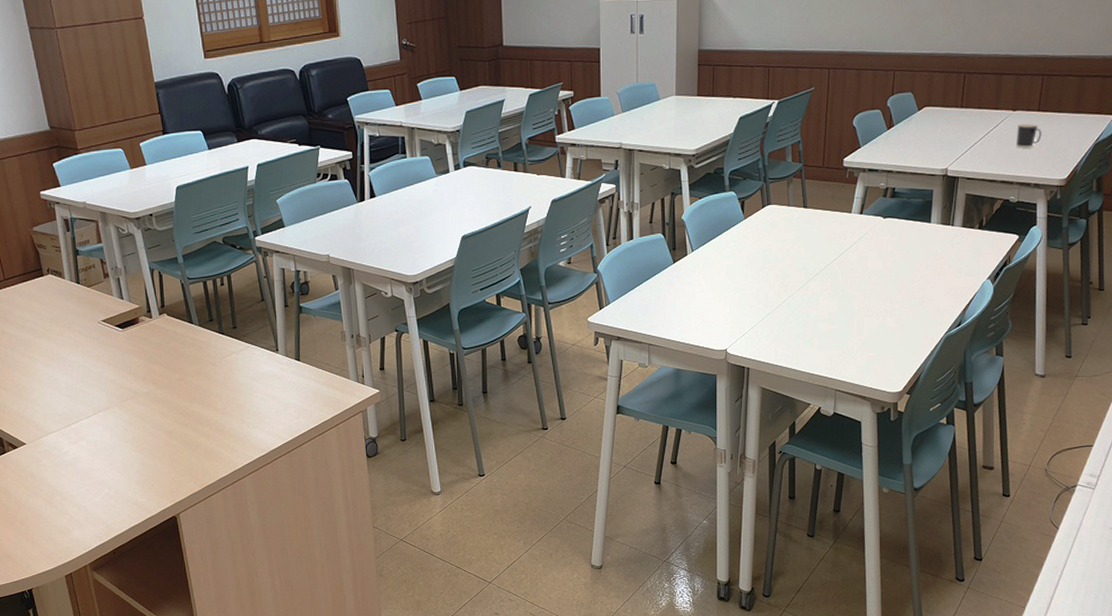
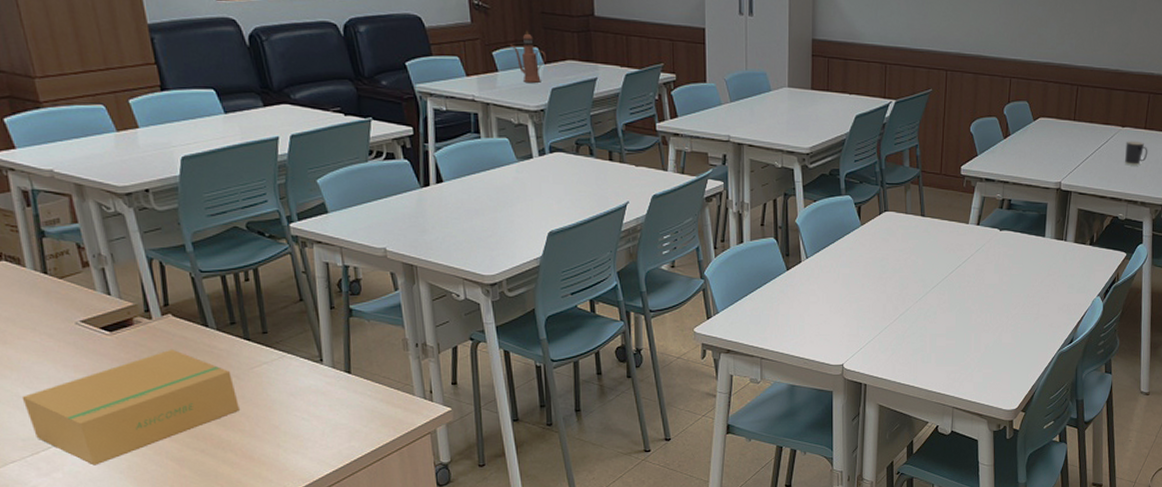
box: none [59,342,214,436] -> present [21,348,239,466]
coffeepot: none [431,63,461,109] -> present [509,30,546,84]

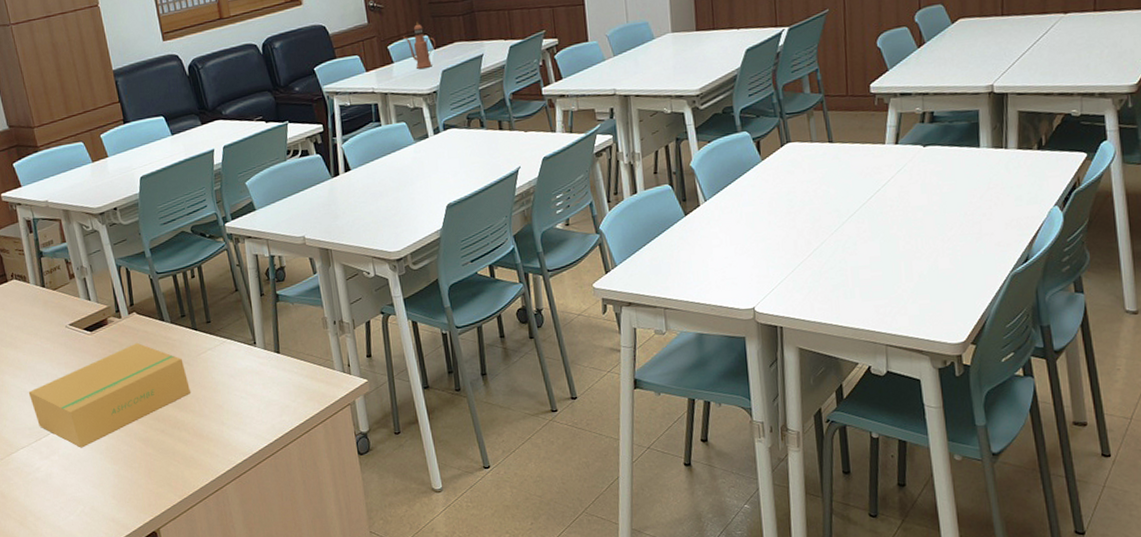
mug: present [1124,140,1148,166] -> none [1071,26,1102,55]

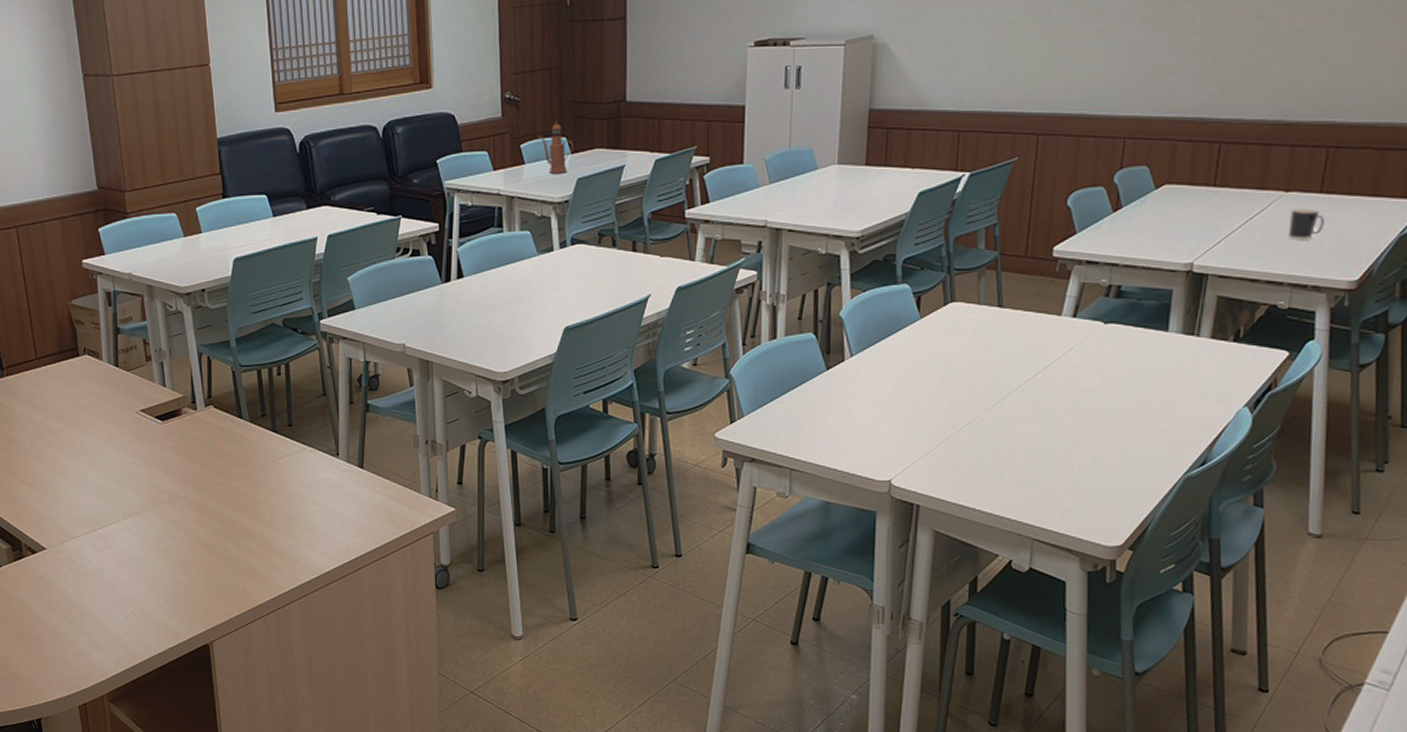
box: present [28,342,190,448] -> none [88,438,262,545]
mug: none [1071,26,1102,55] -> present [1287,208,1325,240]

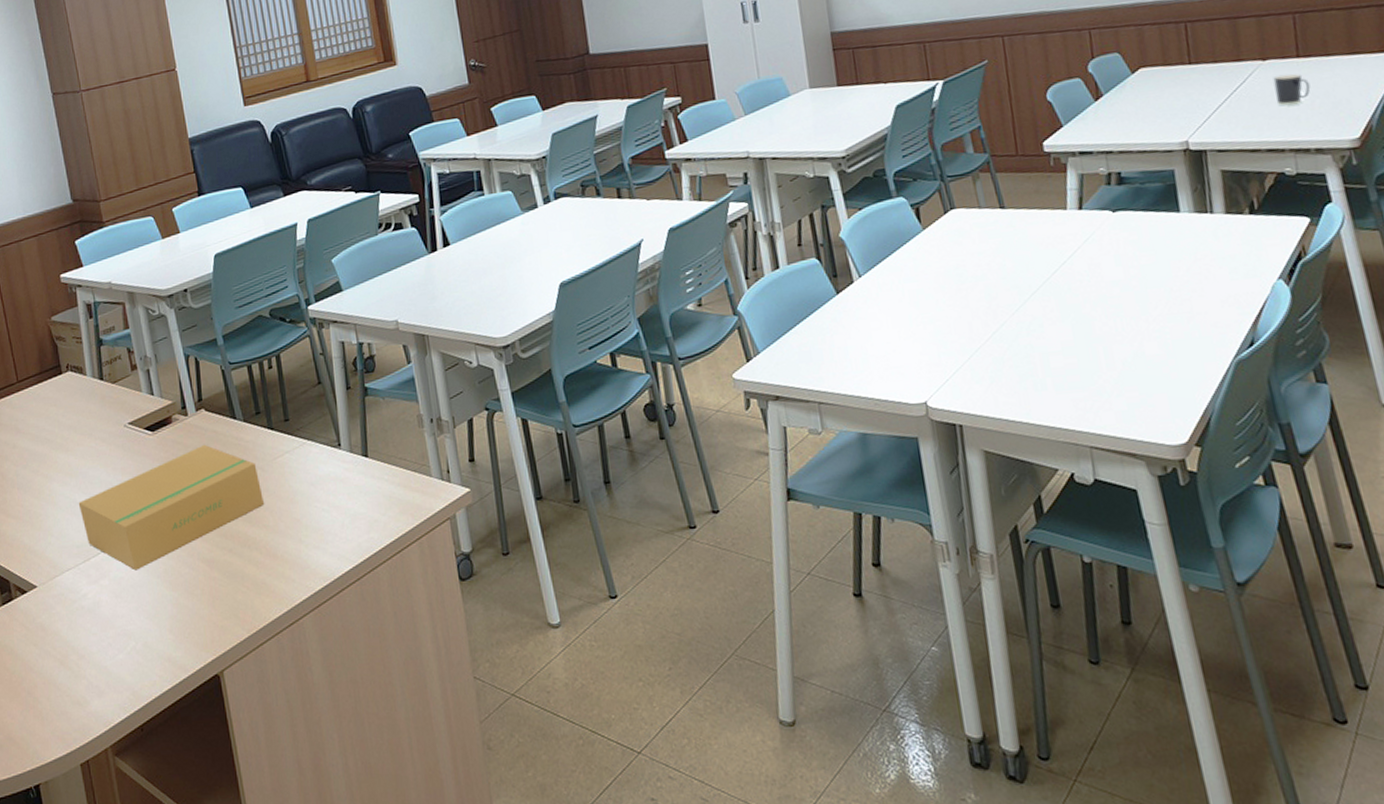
box: none [88,438,262,545] -> present [78,444,264,571]
coffeepot: present [538,121,573,175] -> none [507,81,544,133]

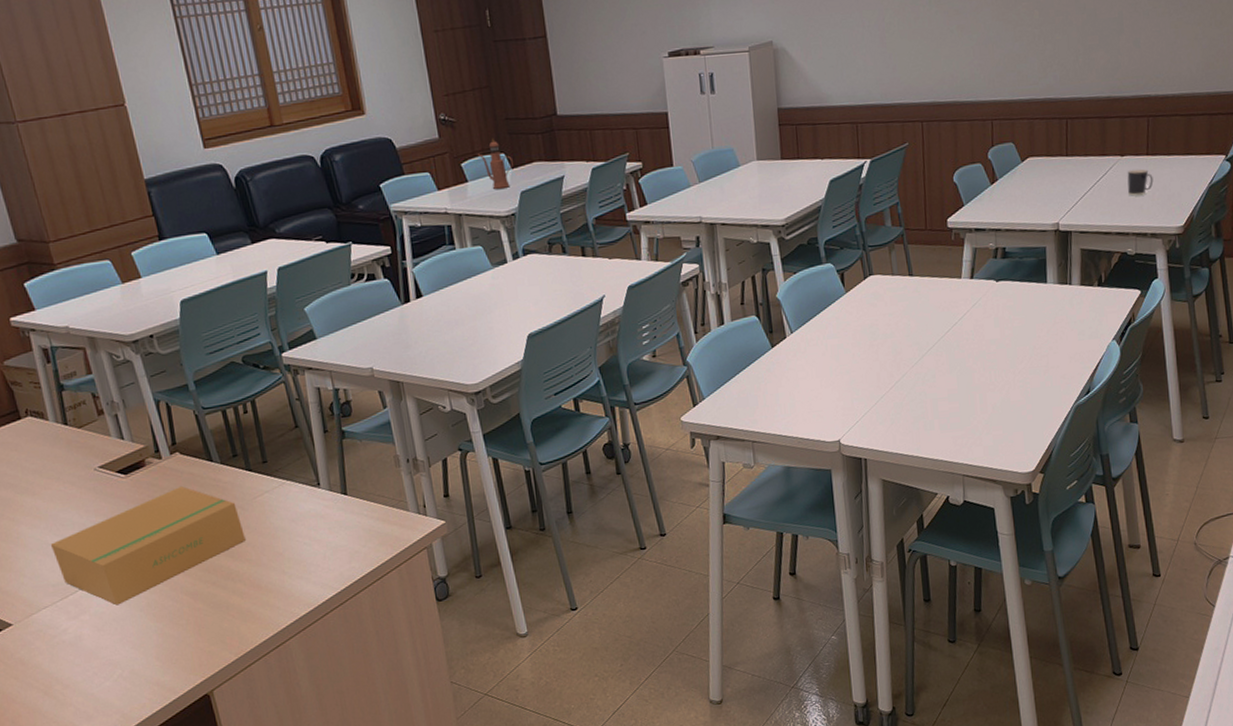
coffeepot: none [507,81,544,133] -> present [477,138,513,190]

